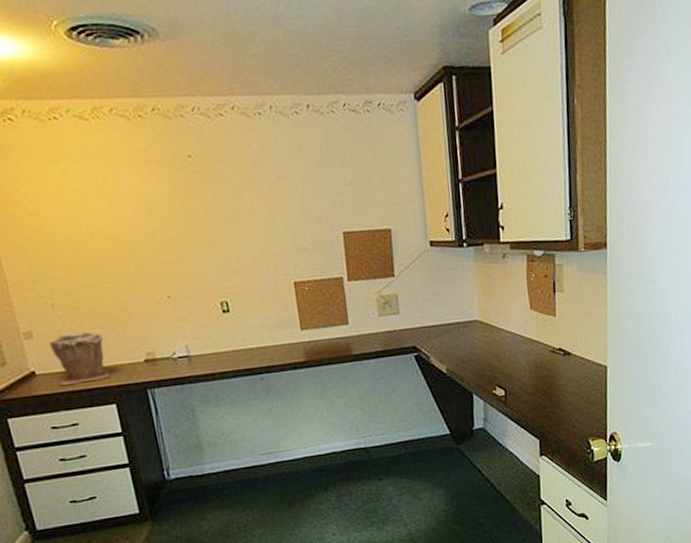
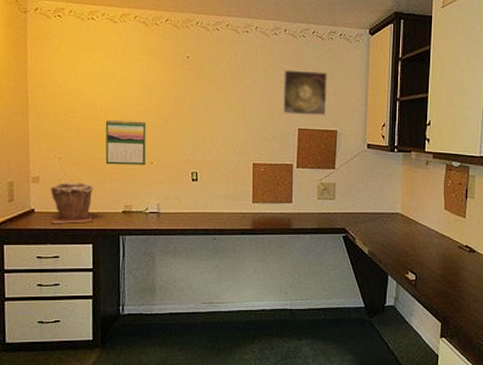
calendar: none [100,245,162,306] -> present [105,119,146,165]
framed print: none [314,156,375,217] -> present [282,70,327,116]

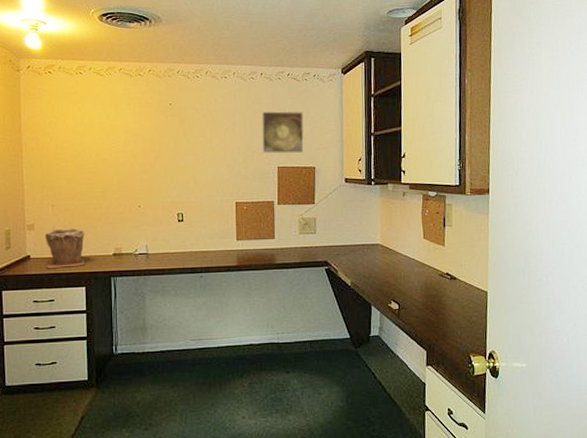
calendar: present [105,119,146,165] -> none [95,166,133,210]

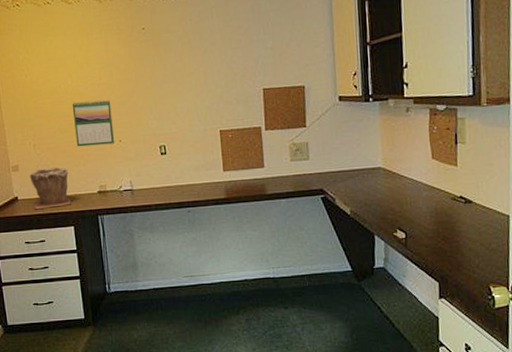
calendar: none [95,166,133,210] -> present [72,99,114,147]
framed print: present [261,111,304,155] -> none [242,24,291,76]

